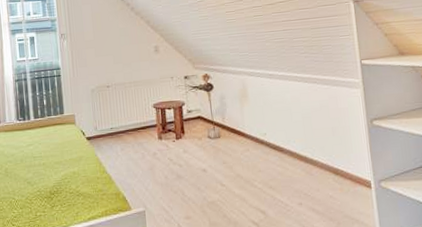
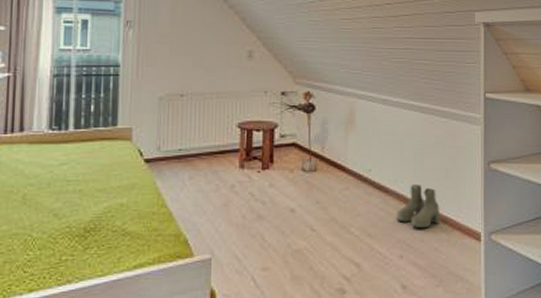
boots: none [292,143,332,180] -> present [397,185,440,229]

